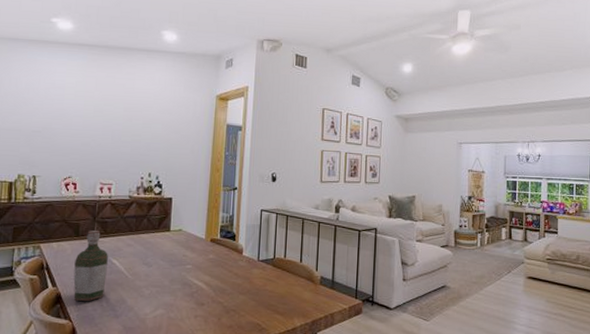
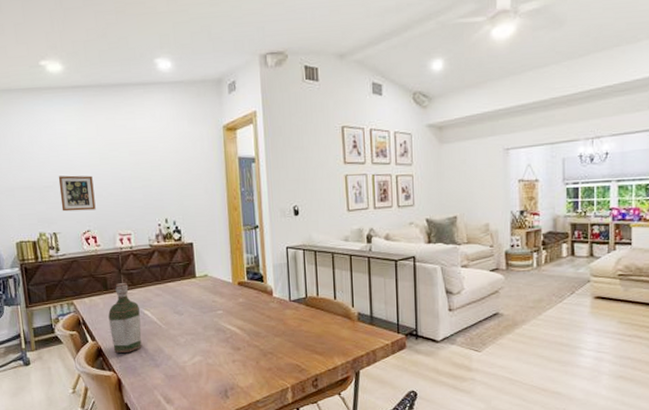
picture frame: none [46,122,84,158] -> present [58,175,96,212]

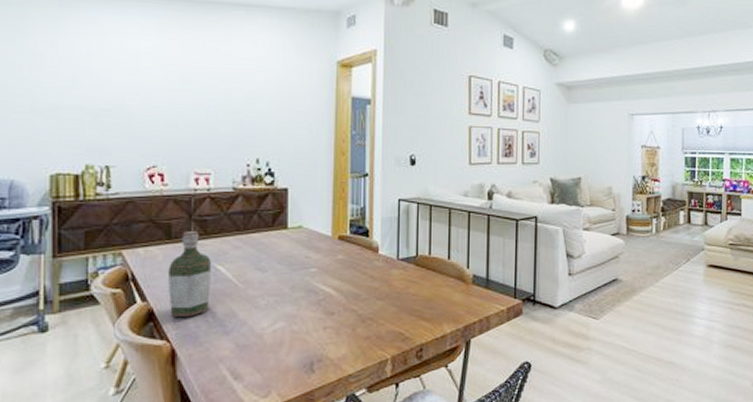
picture frame: present [58,175,96,212] -> none [121,98,168,142]

